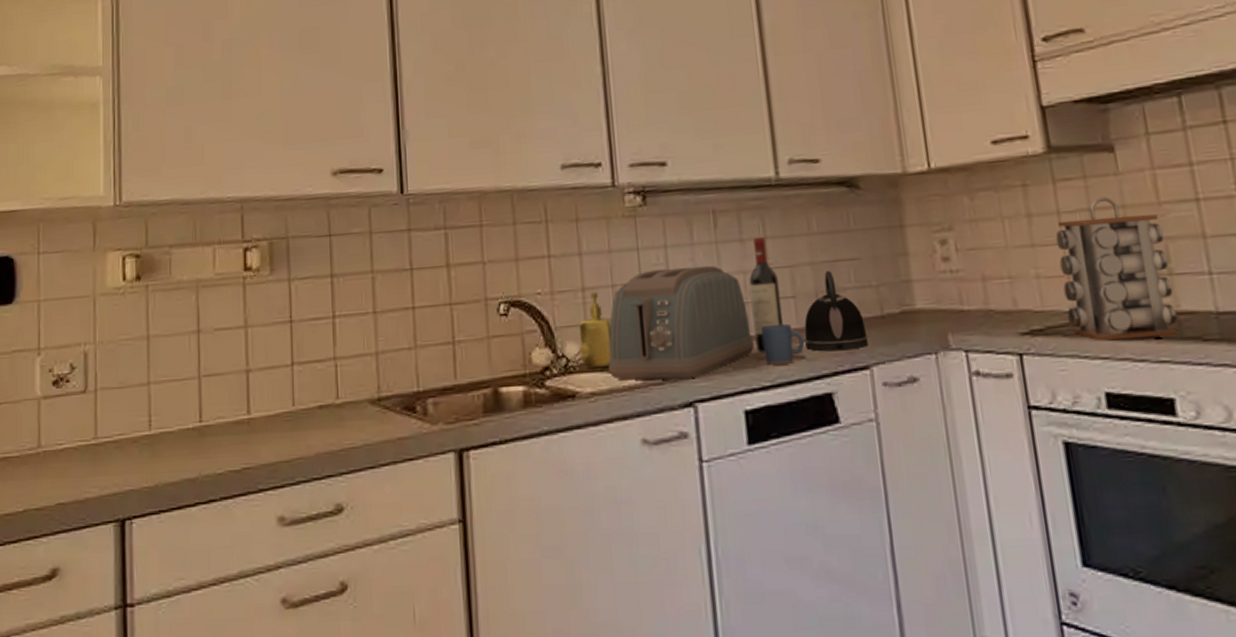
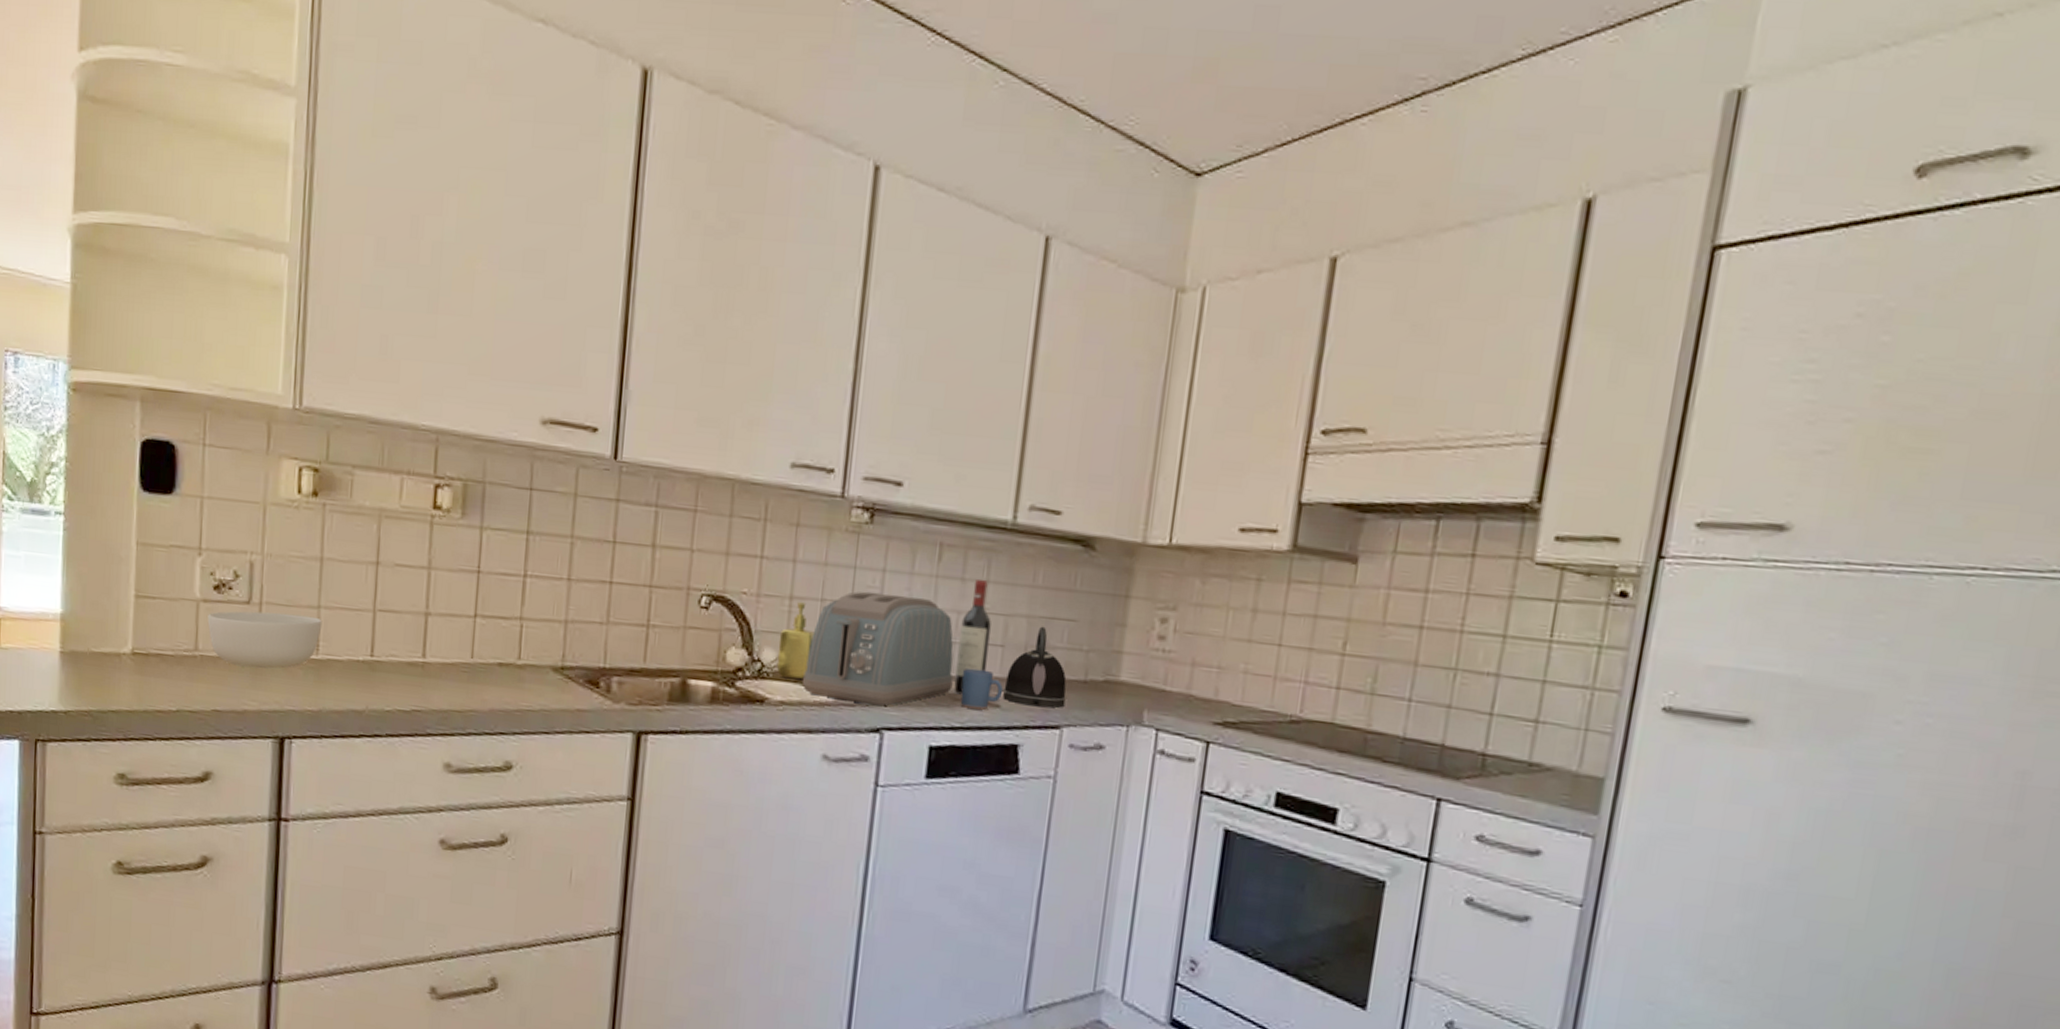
bowl: none [48,393,153,456] -> present [207,611,323,669]
spice rack: present [1055,196,1178,342] -> none [1262,606,1379,753]

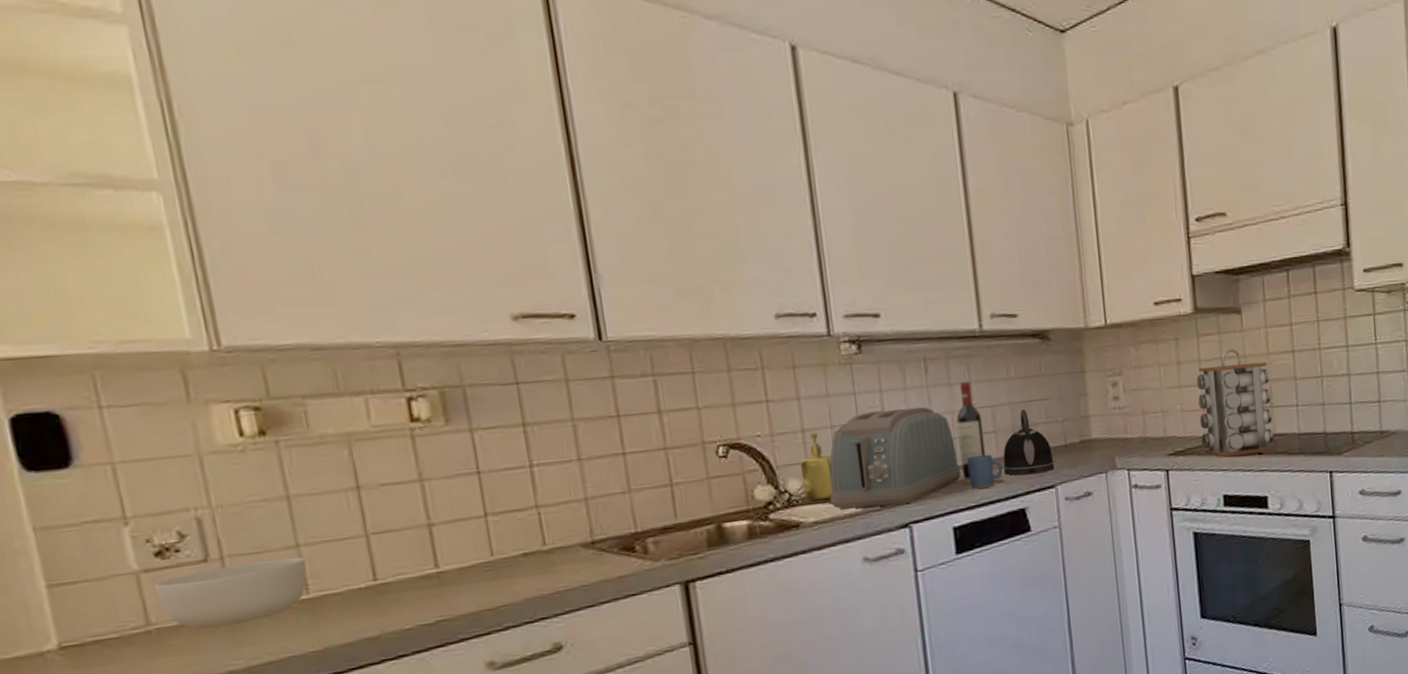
spice rack: none [1262,606,1379,753] -> present [1196,348,1274,458]

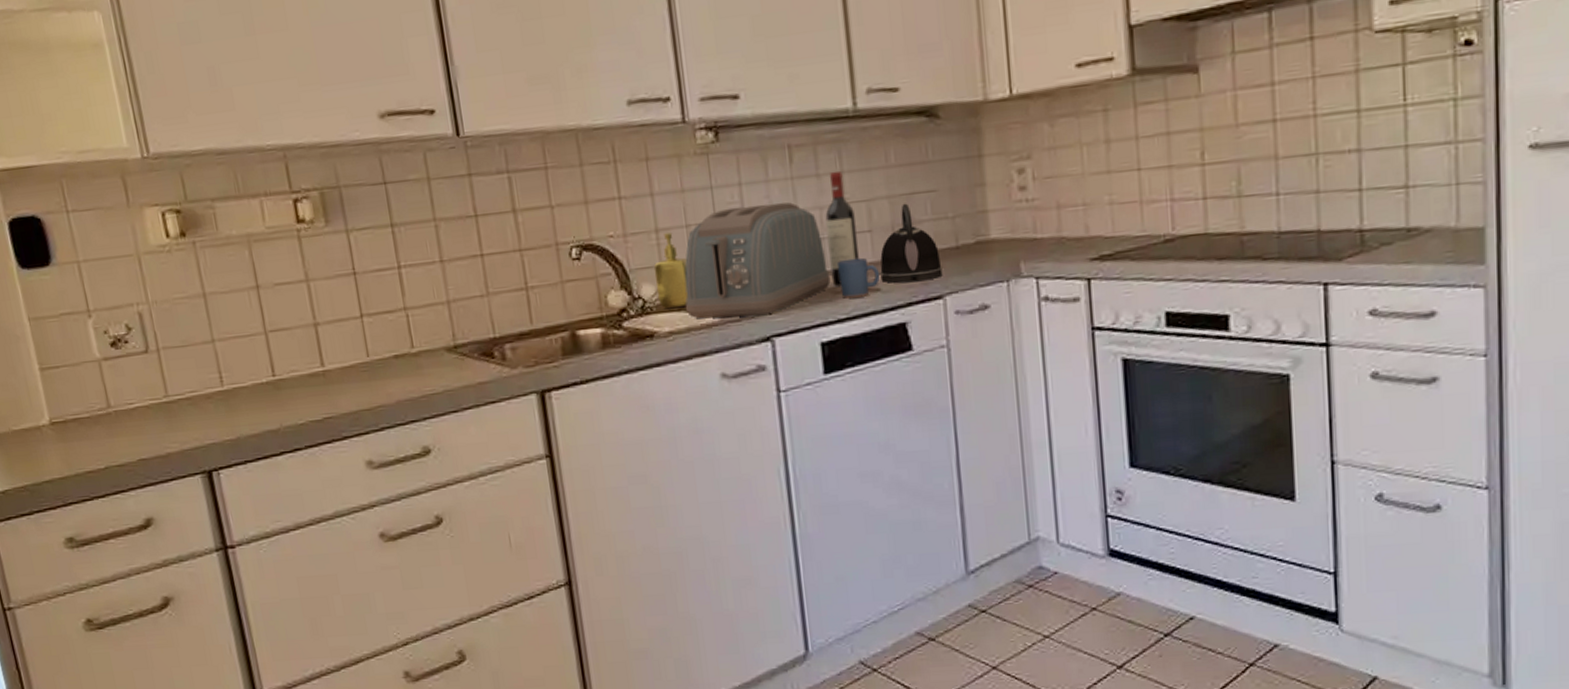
bowl: present [154,557,307,629] -> none [111,351,221,414]
spice rack: present [1196,348,1274,458] -> none [1132,119,1242,264]

